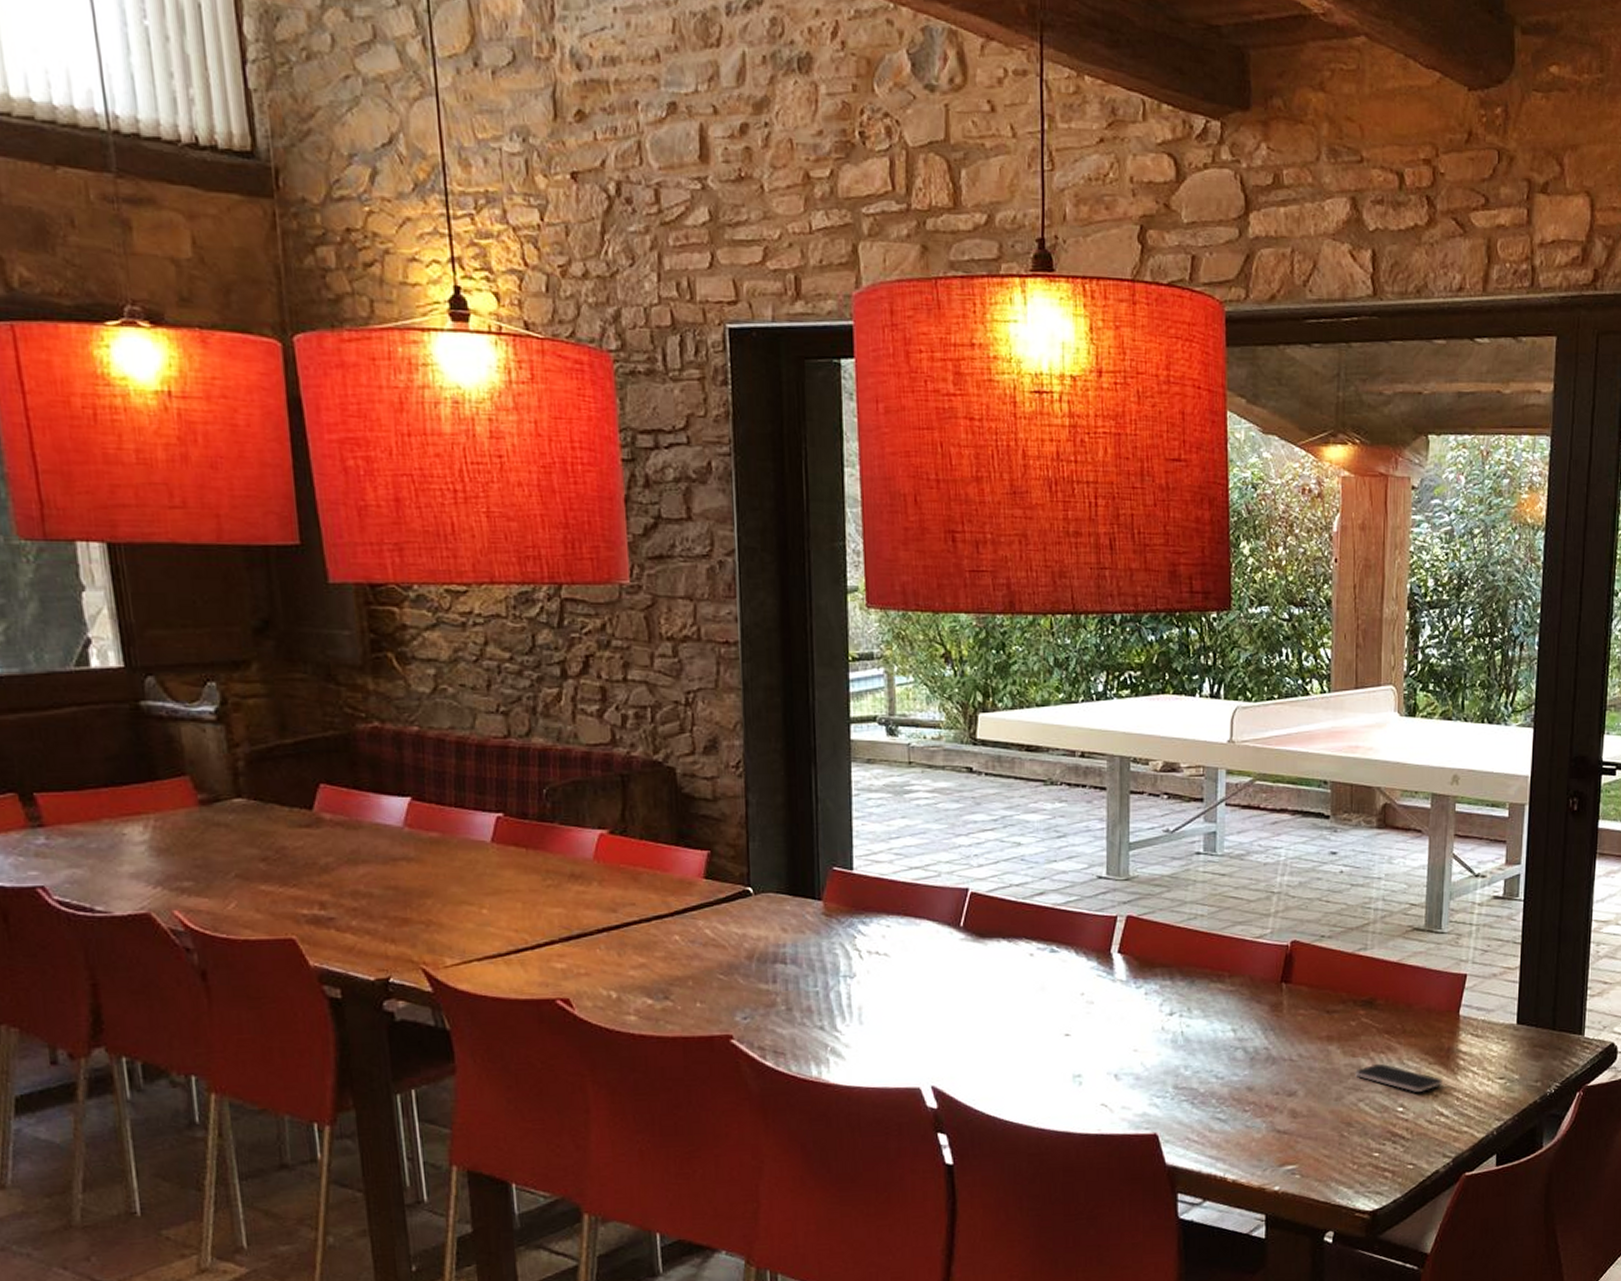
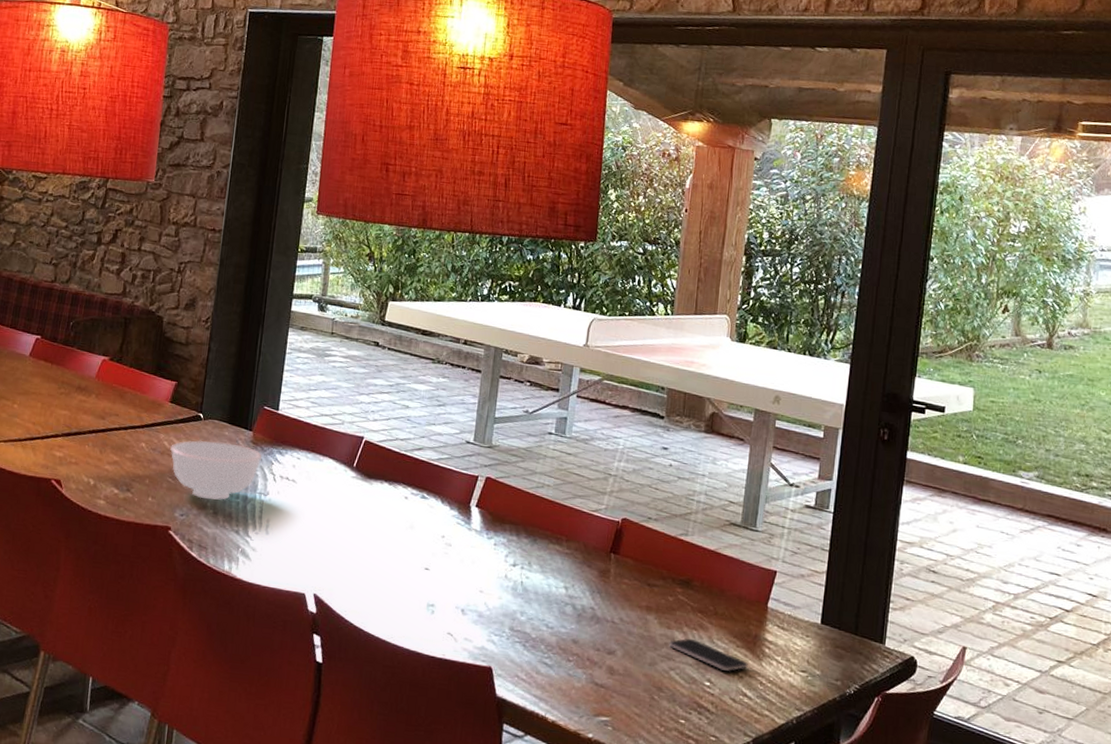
bowl: none [715,919,839,995] -> present [170,440,262,501]

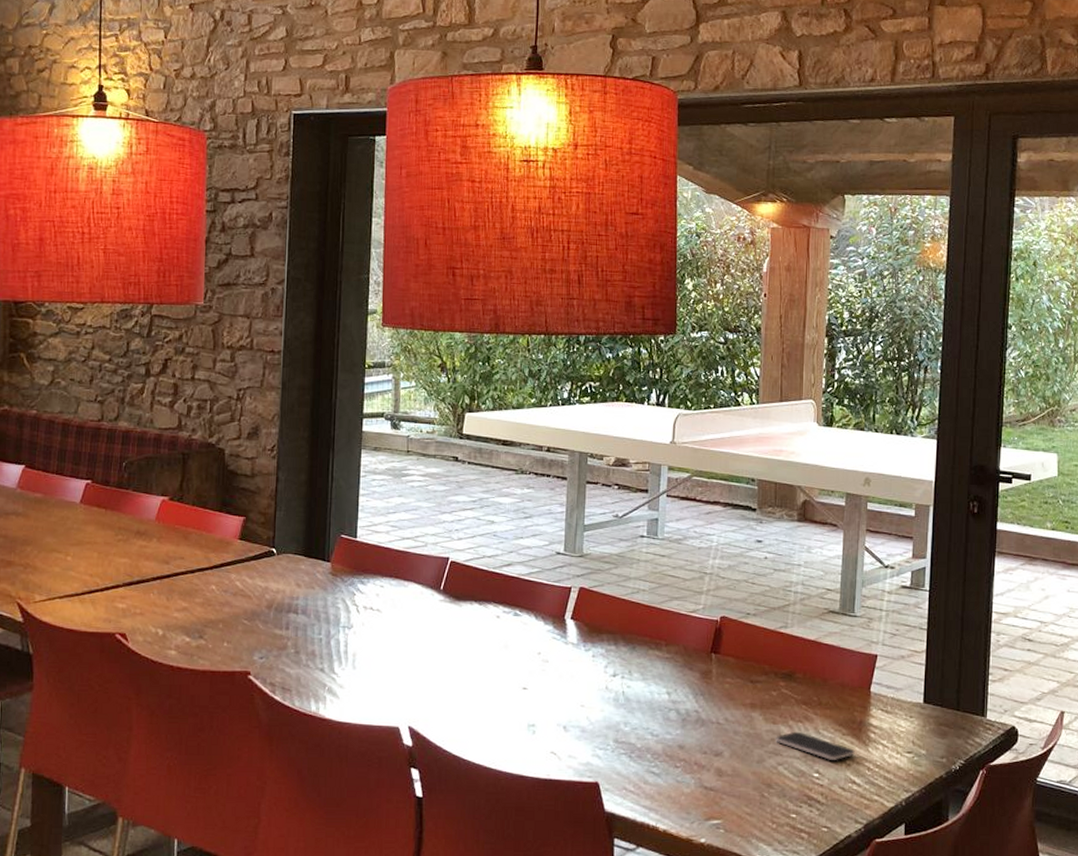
bowl: present [170,440,262,501] -> none [243,576,342,639]

